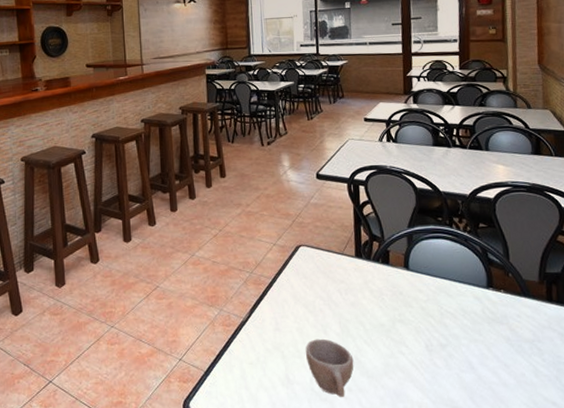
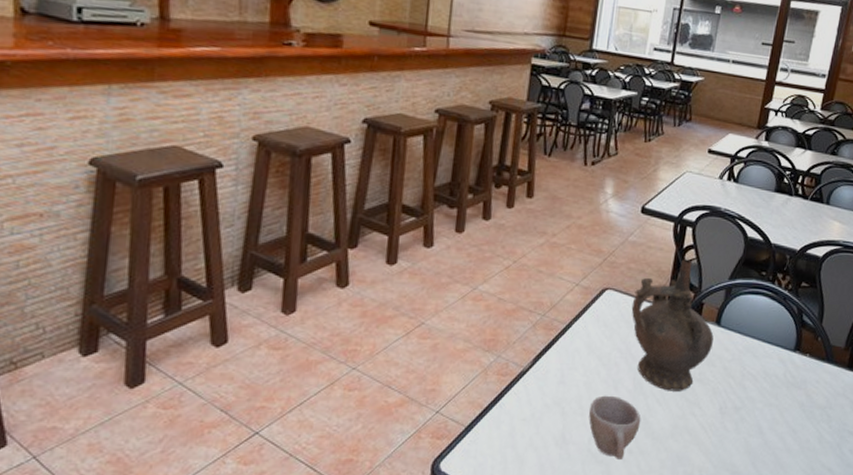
ceremonial vessel: none [324,213,406,332] -> present [631,259,714,391]

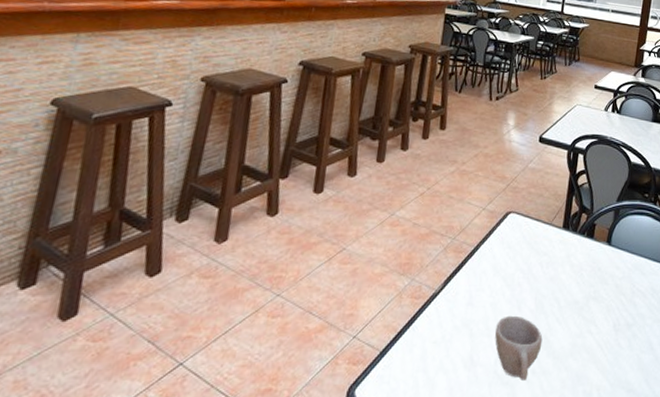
ceremonial vessel: present [631,259,714,391] -> none [532,183,606,310]

